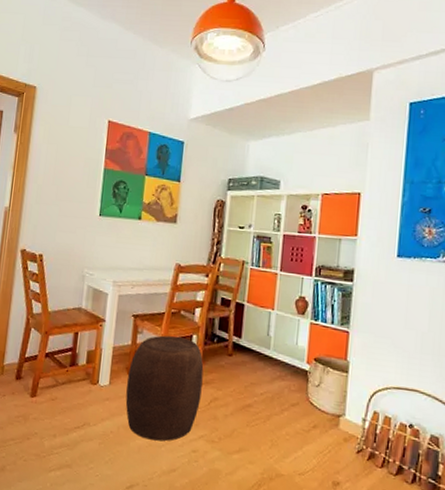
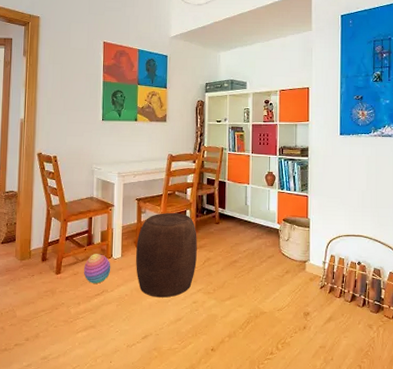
stacking toy: none [63,377,96,414] -> present [84,254,111,284]

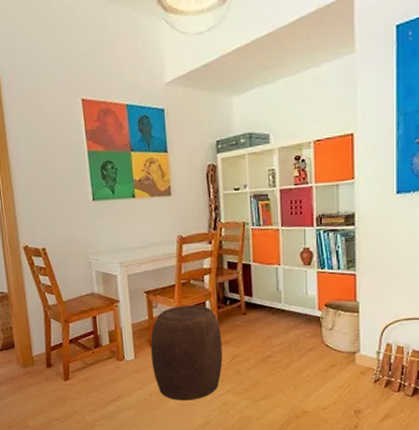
stacking toy: present [84,254,111,284] -> none [94,356,125,389]

